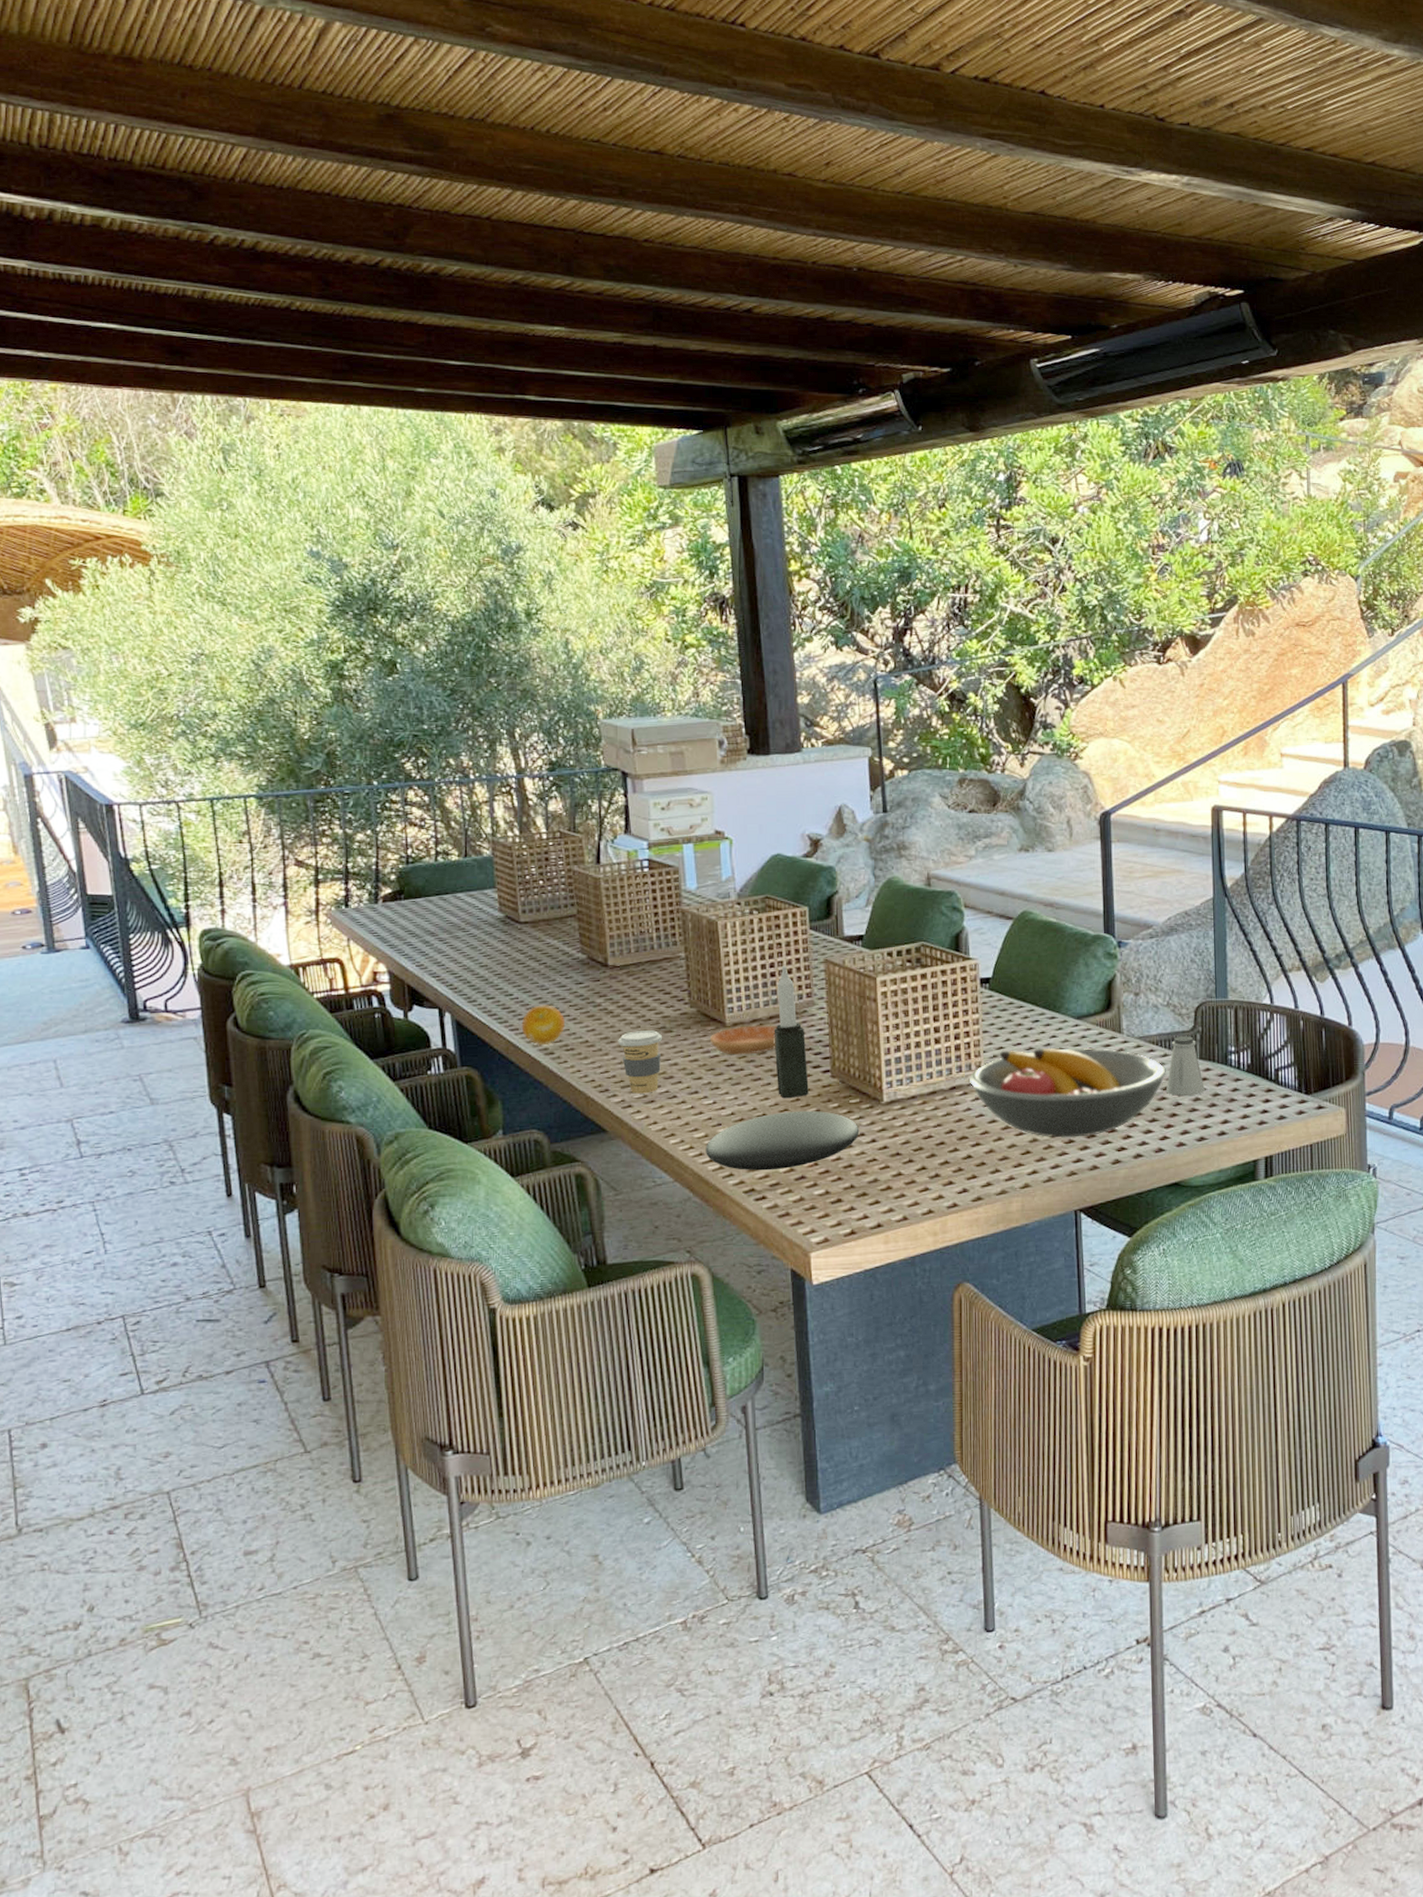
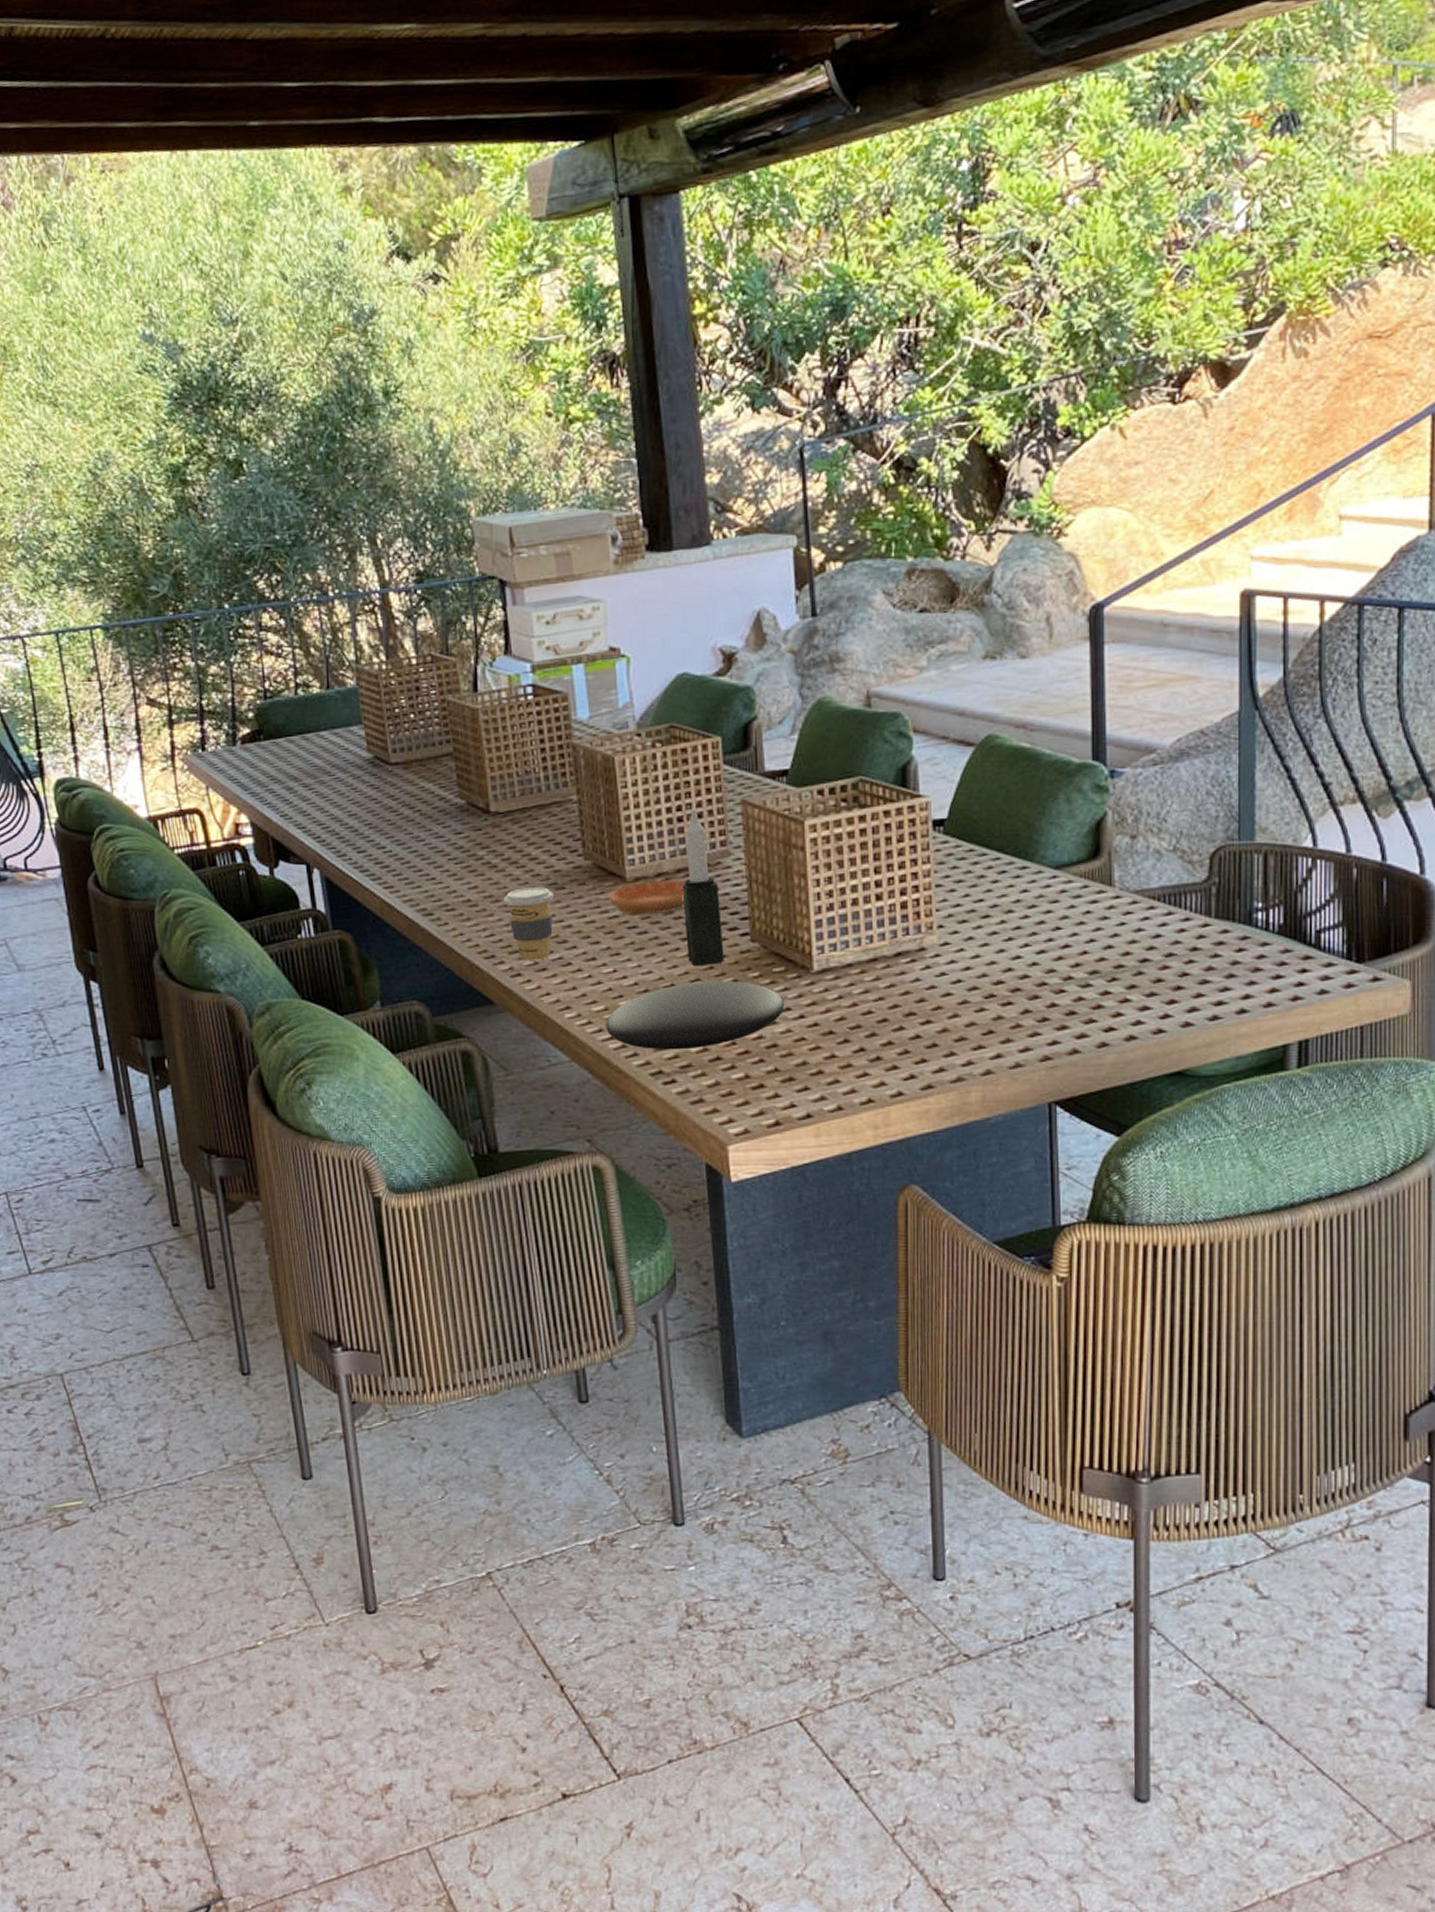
fruit: present [521,1005,565,1046] -> none [396,858,444,906]
fruit bowl: present [968,1047,1166,1138] -> none [917,904,1170,1015]
saltshaker: present [1166,1036,1206,1097] -> none [1170,889,1222,965]

